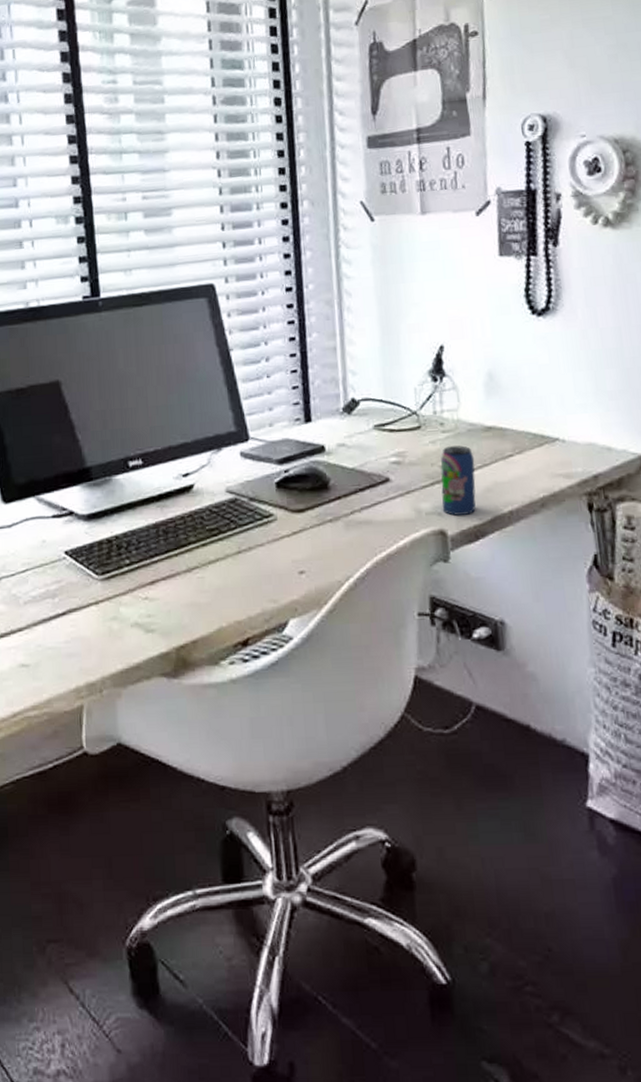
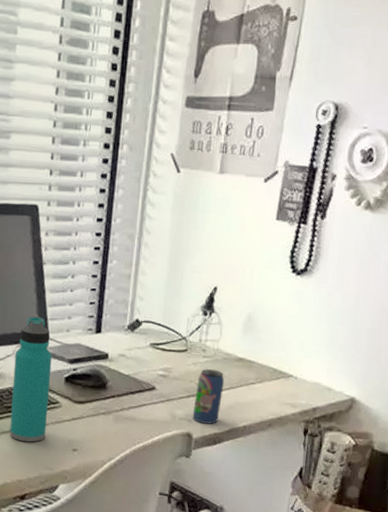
water bottle: none [211,413,263,571] -> present [10,316,52,442]

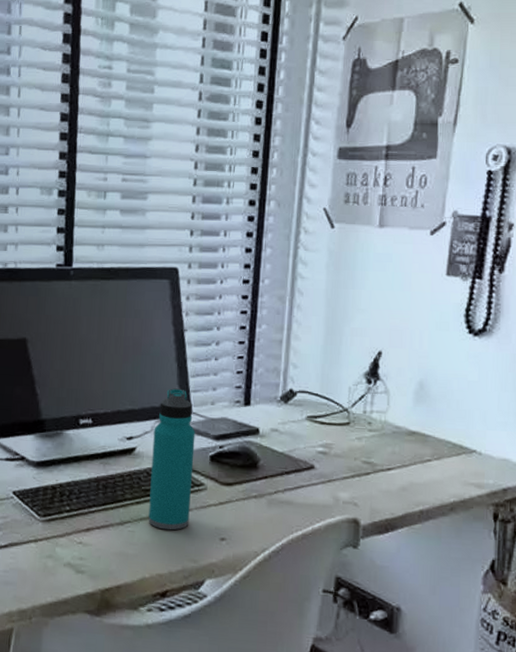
beverage can: present [192,369,225,424] -> none [358,444,395,509]

